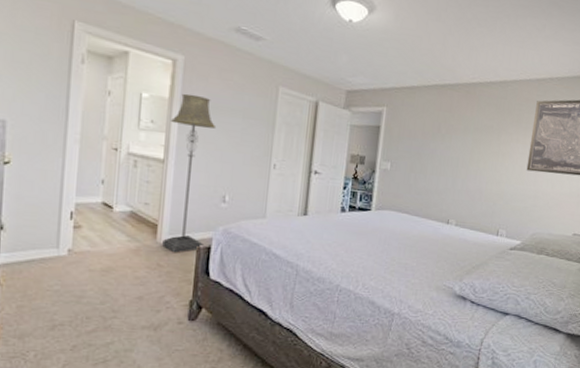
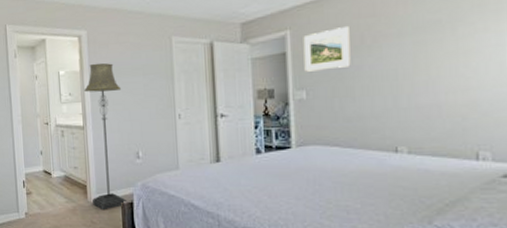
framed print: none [392,114,432,149] -> present [303,27,351,72]

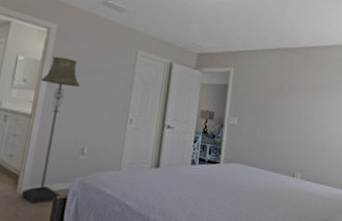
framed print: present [303,27,351,72] -> none [239,74,275,106]

